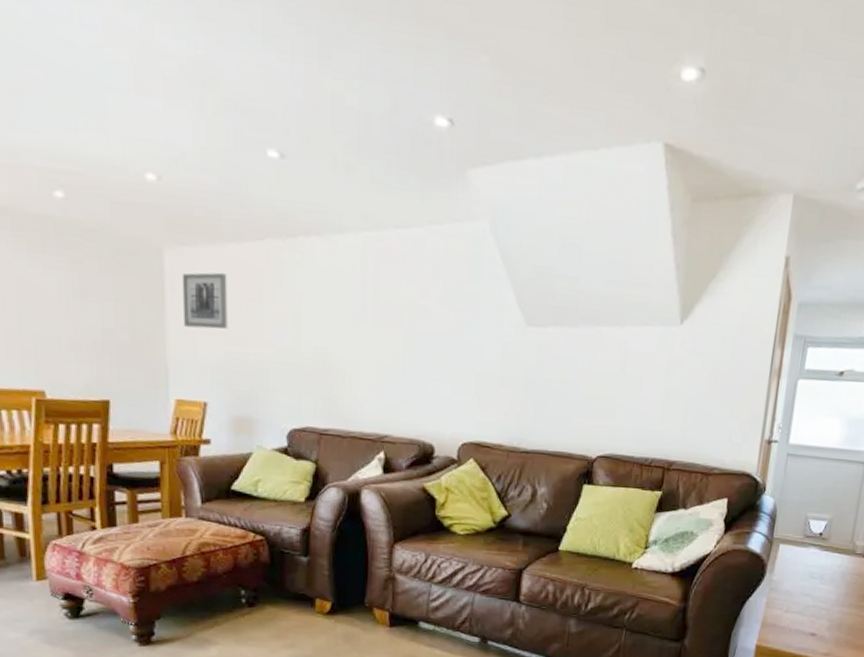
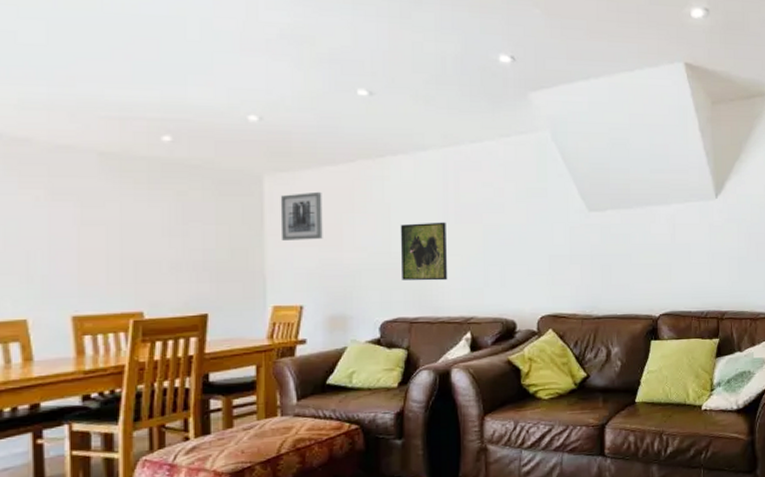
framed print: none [311,320,363,391] -> present [400,222,448,281]

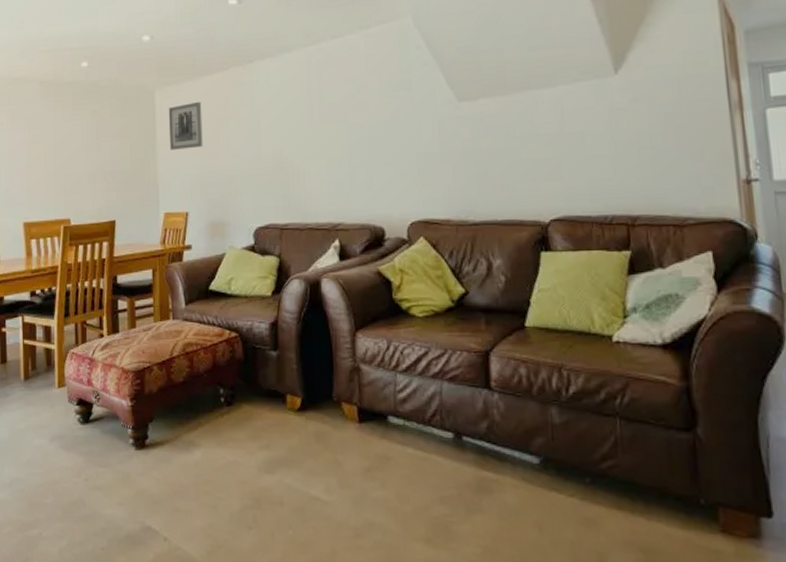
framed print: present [400,222,448,281] -> none [269,123,315,186]

